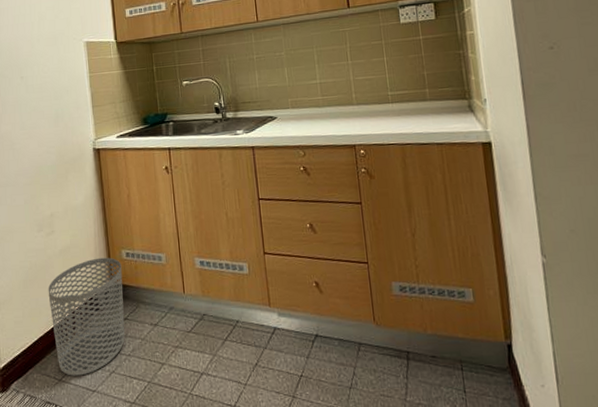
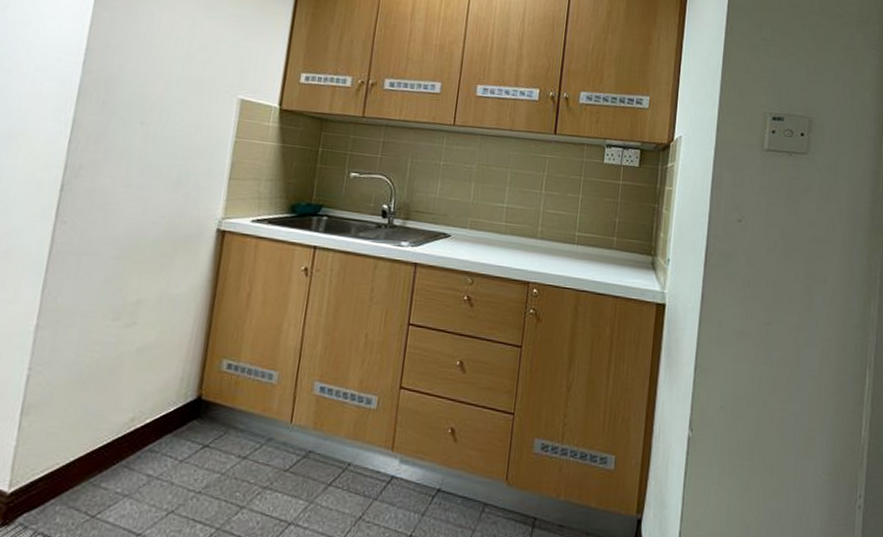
waste bin: present [48,257,125,376] -> none [96,365,218,514]

